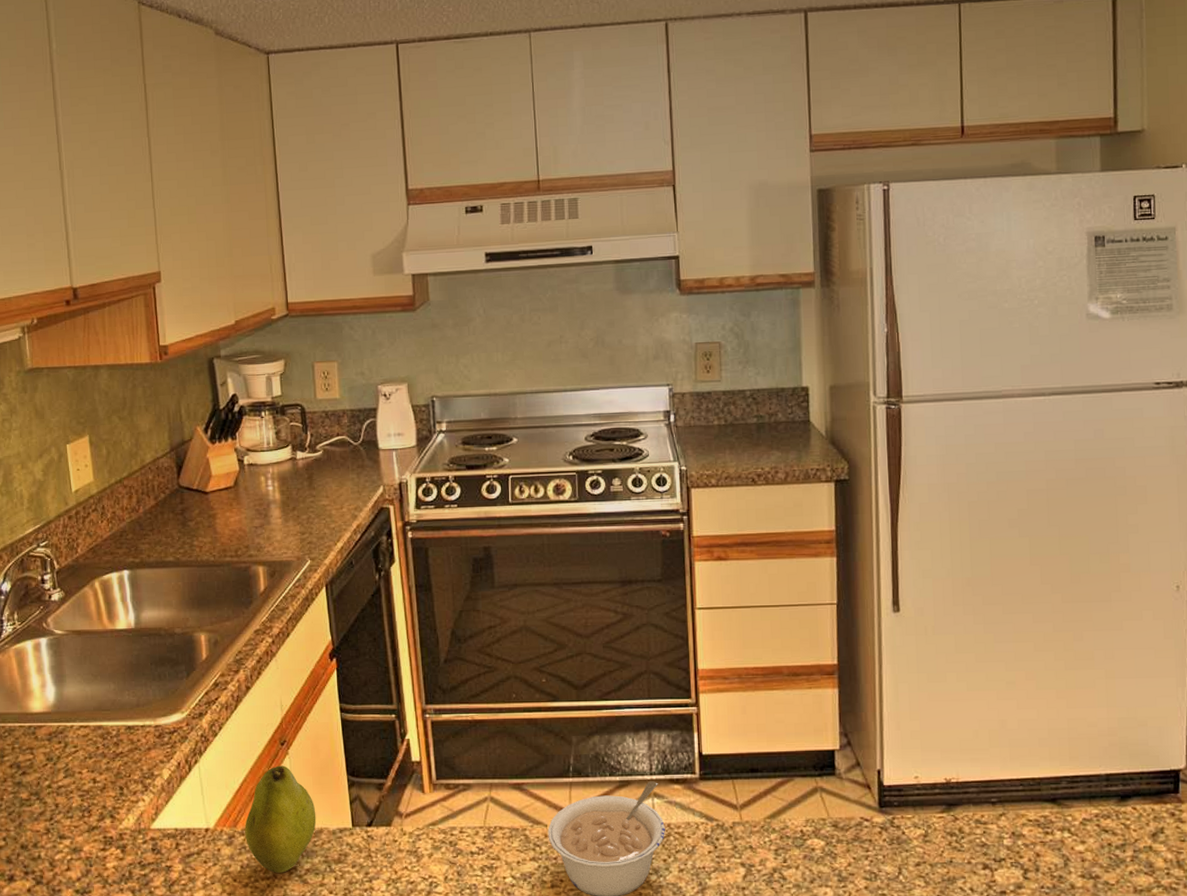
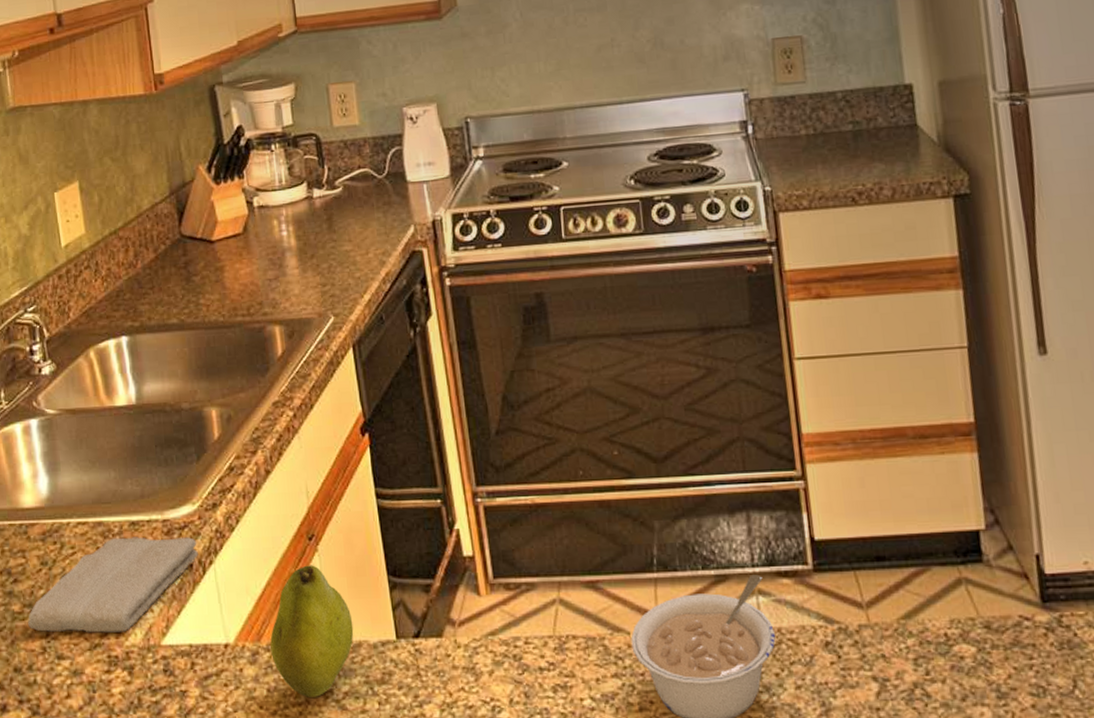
washcloth: none [34,739,185,818] -> present [28,537,198,633]

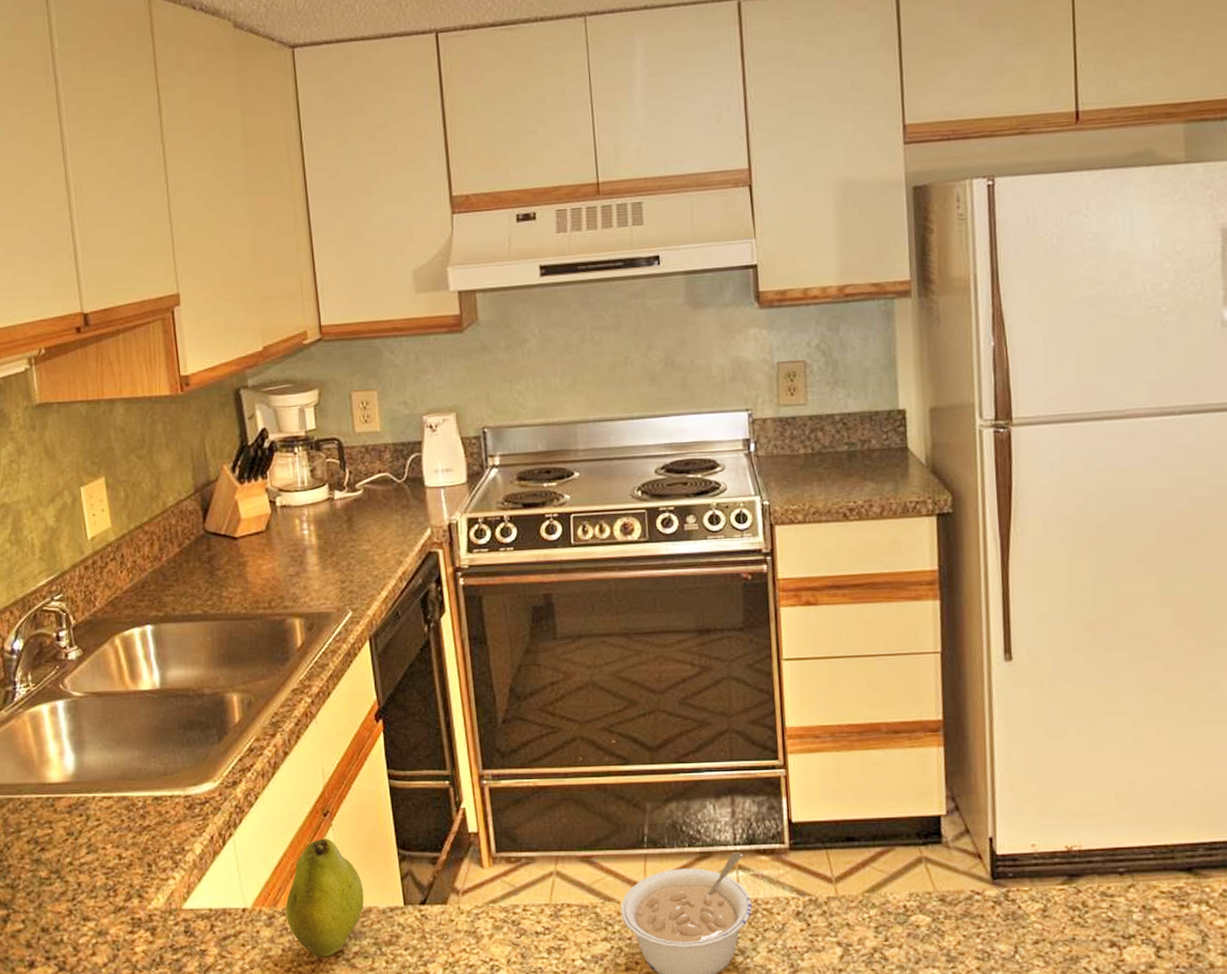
washcloth: present [28,537,198,633] -> none [55,811,218,898]

